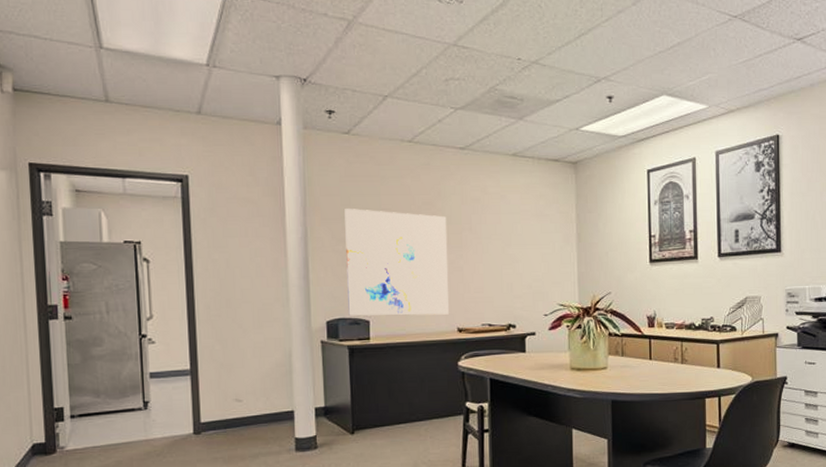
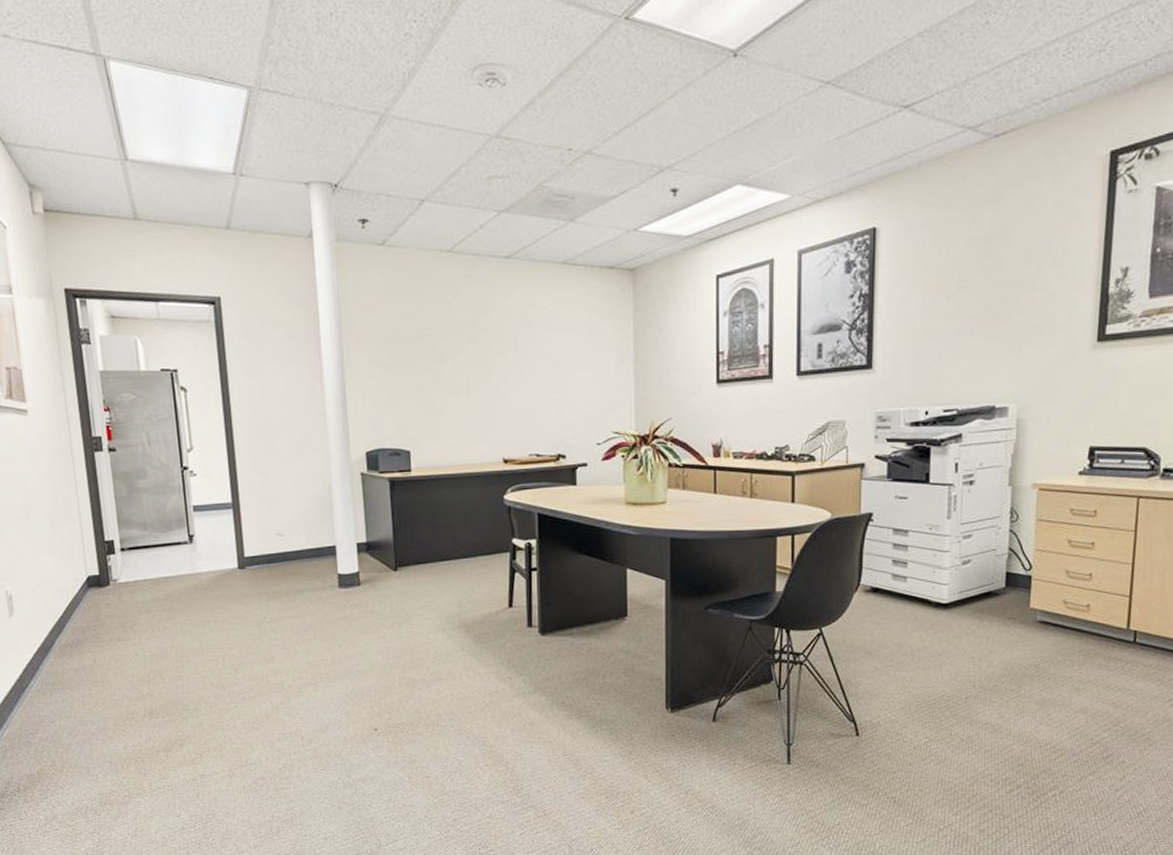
wall art: present [344,209,449,316] -> none [381,329,493,446]

